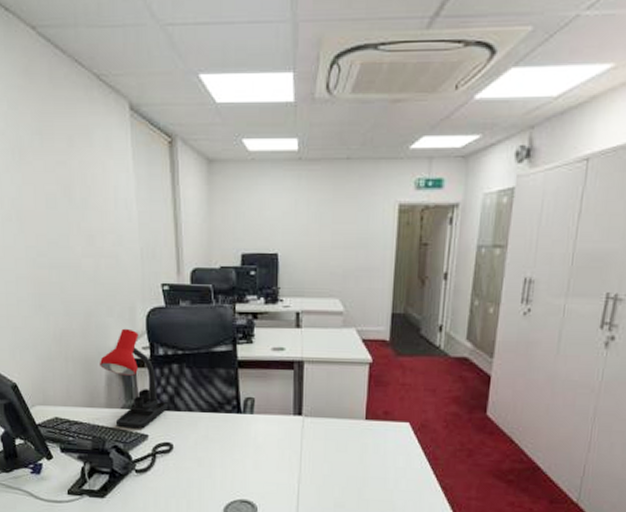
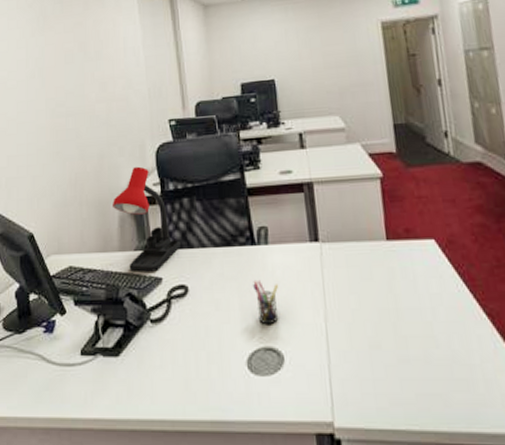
pen holder: none [234,443,258,483] -> present [252,279,279,325]

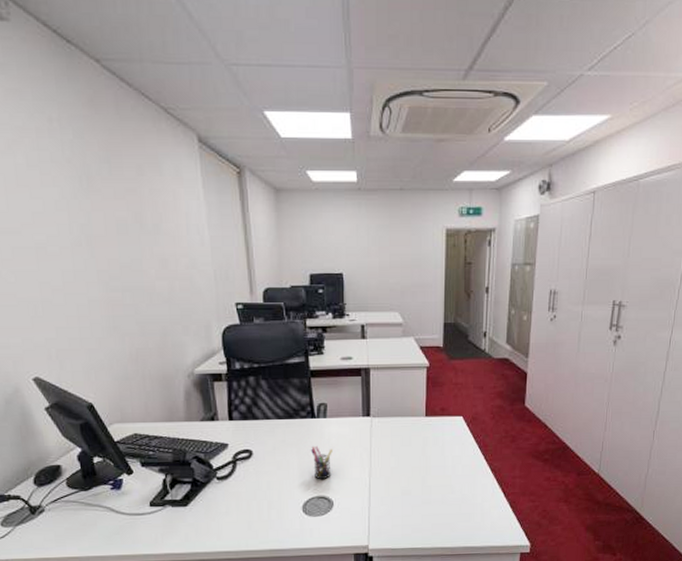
desk lamp: present [113,166,182,272] -> none [178,346,247,439]

